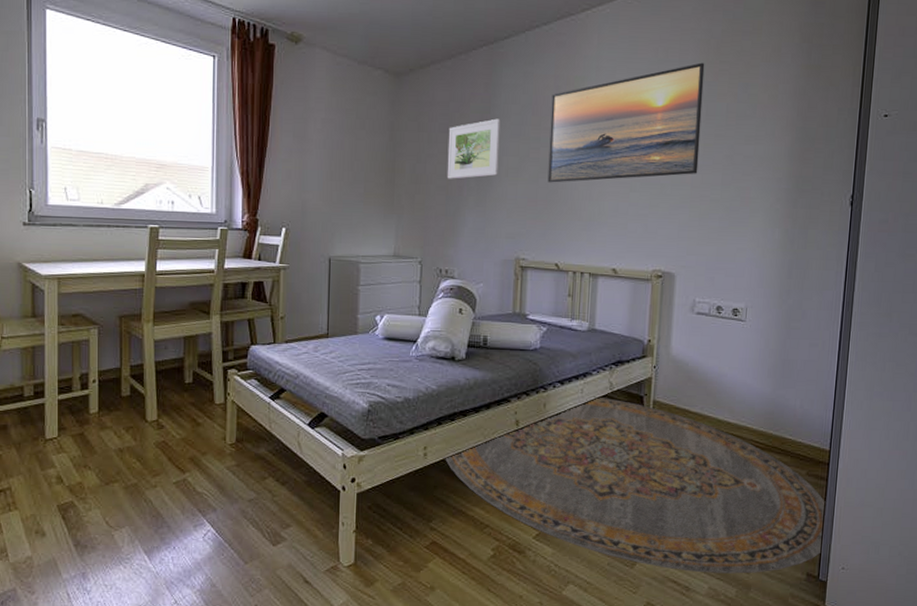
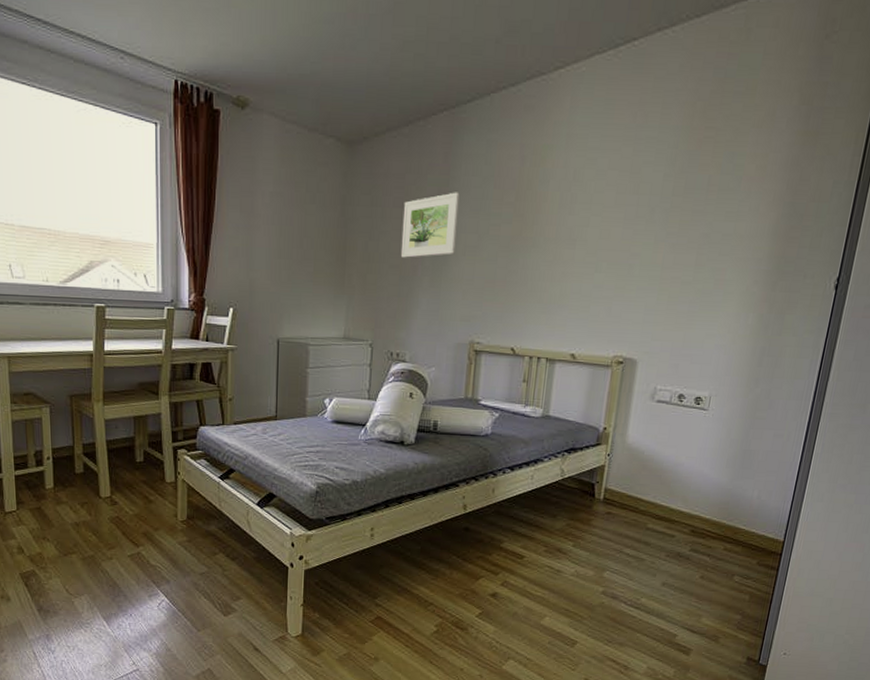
rug: present [444,396,827,574] -> none [390,483,775,656]
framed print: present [547,62,705,183] -> none [507,128,688,263]

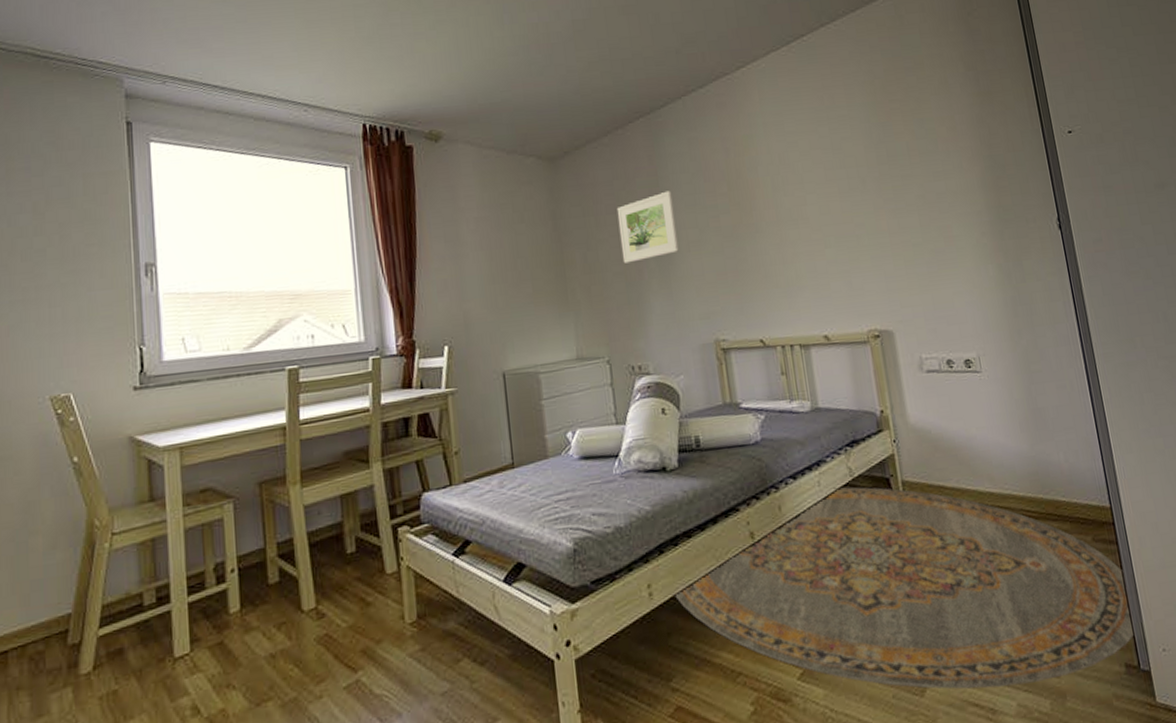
rug: none [390,483,775,656] -> present [673,486,1136,689]

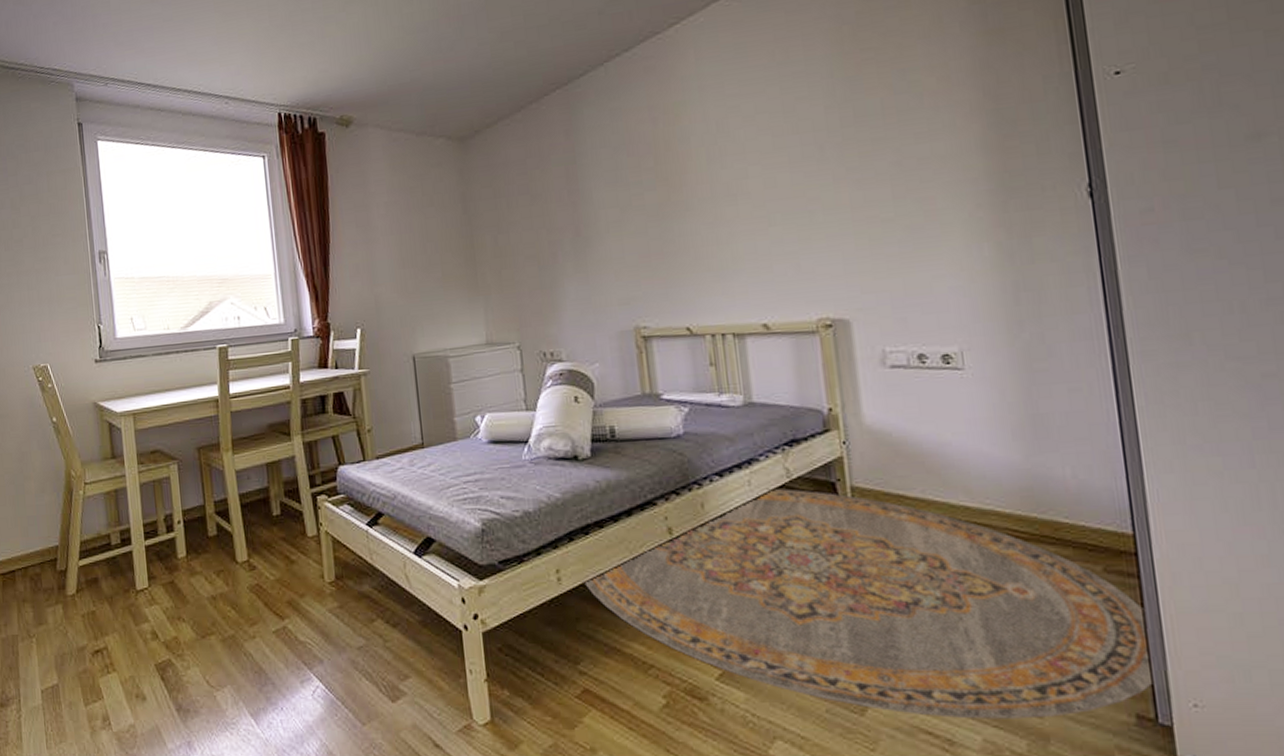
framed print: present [616,190,679,264] -> none [529,167,597,246]

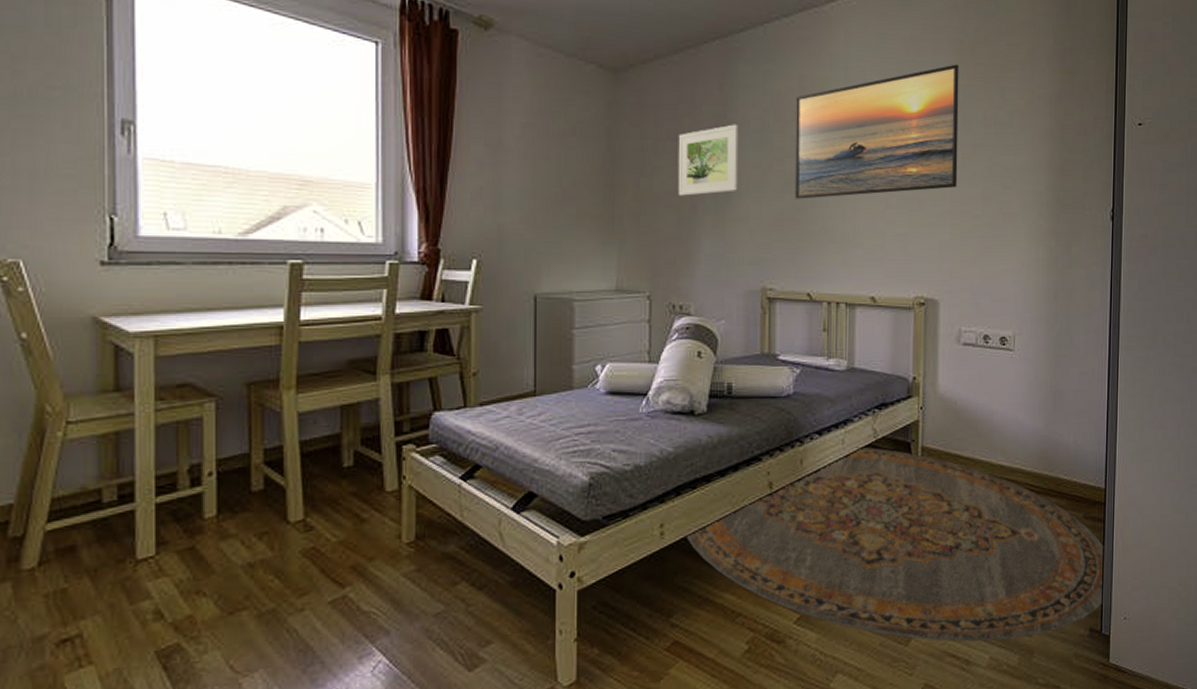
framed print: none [529,167,597,246] -> present [677,124,739,196]
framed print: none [648,55,857,232] -> present [795,64,959,199]

